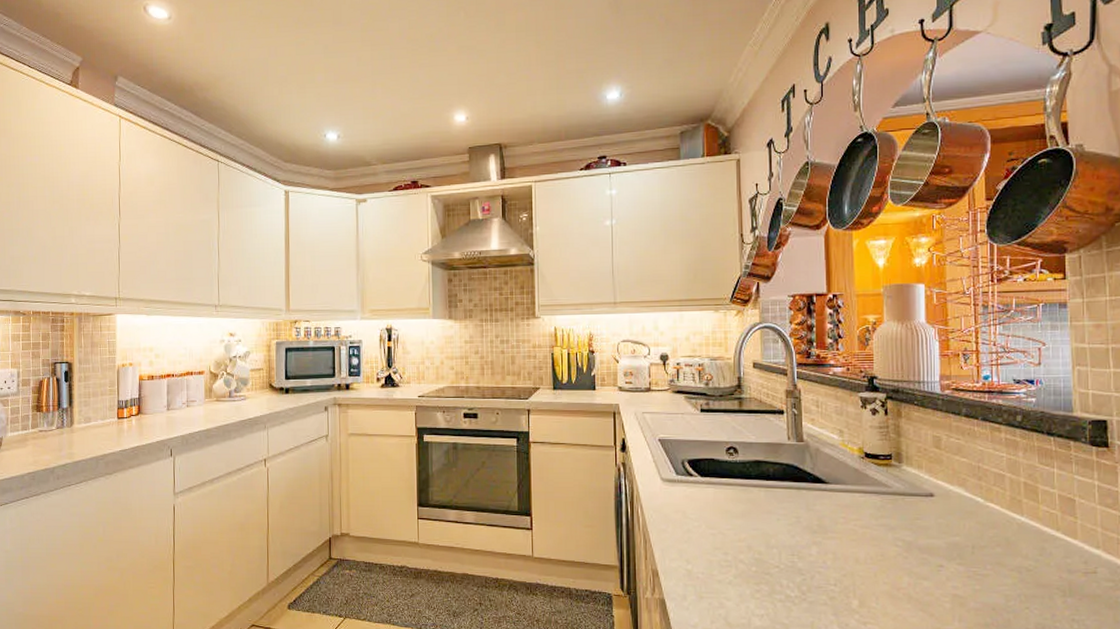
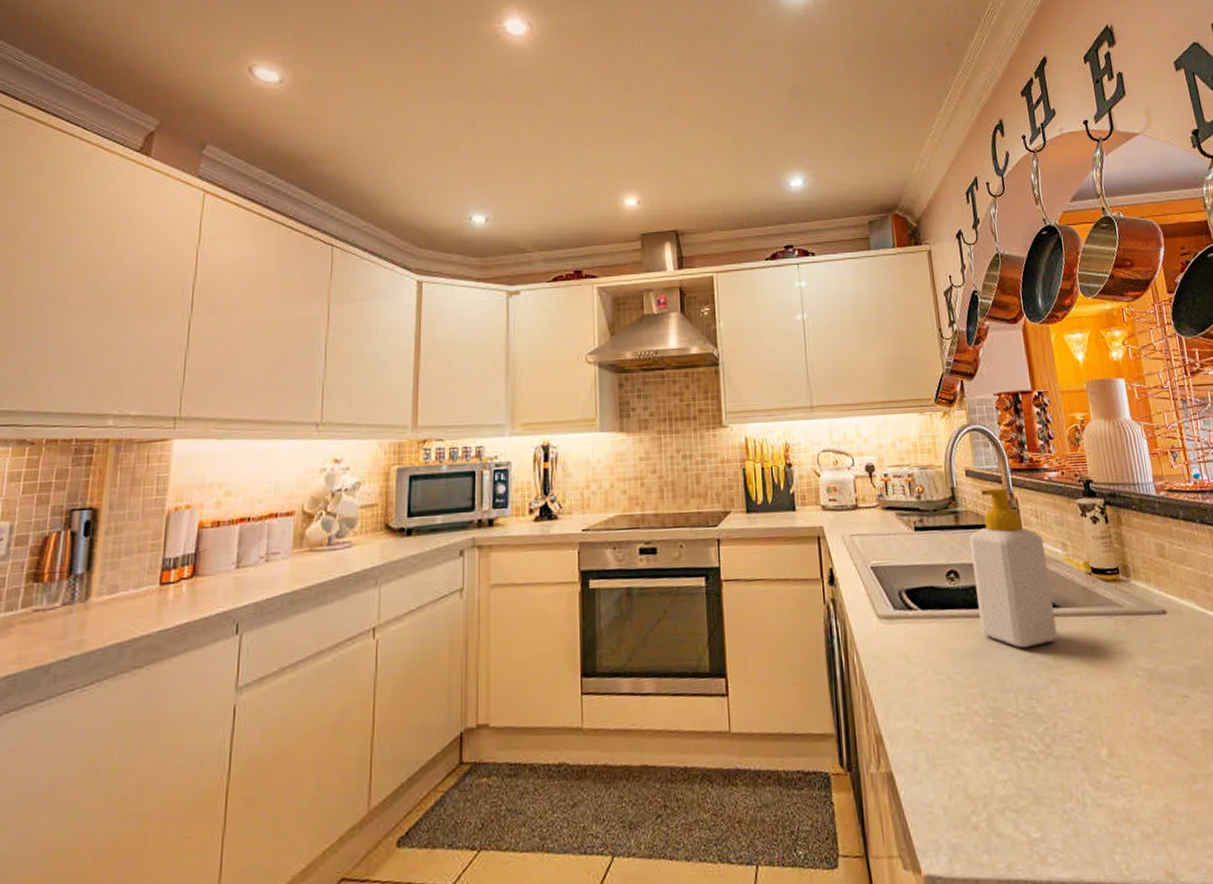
soap bottle: none [751,380,824,515] -> present [969,488,1058,648]

